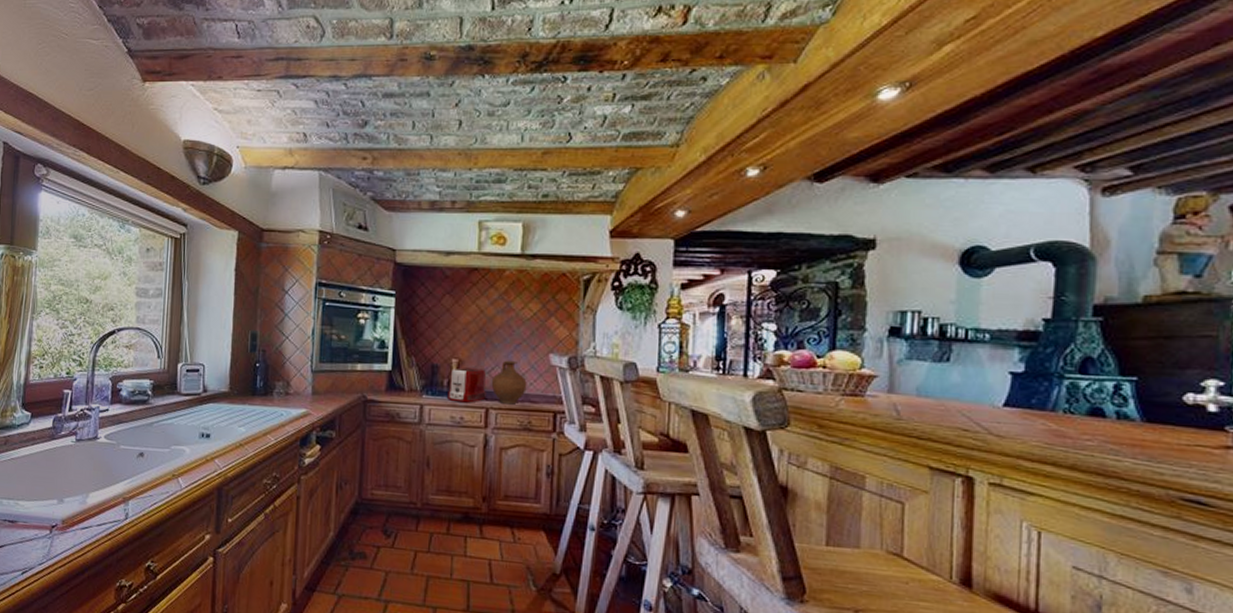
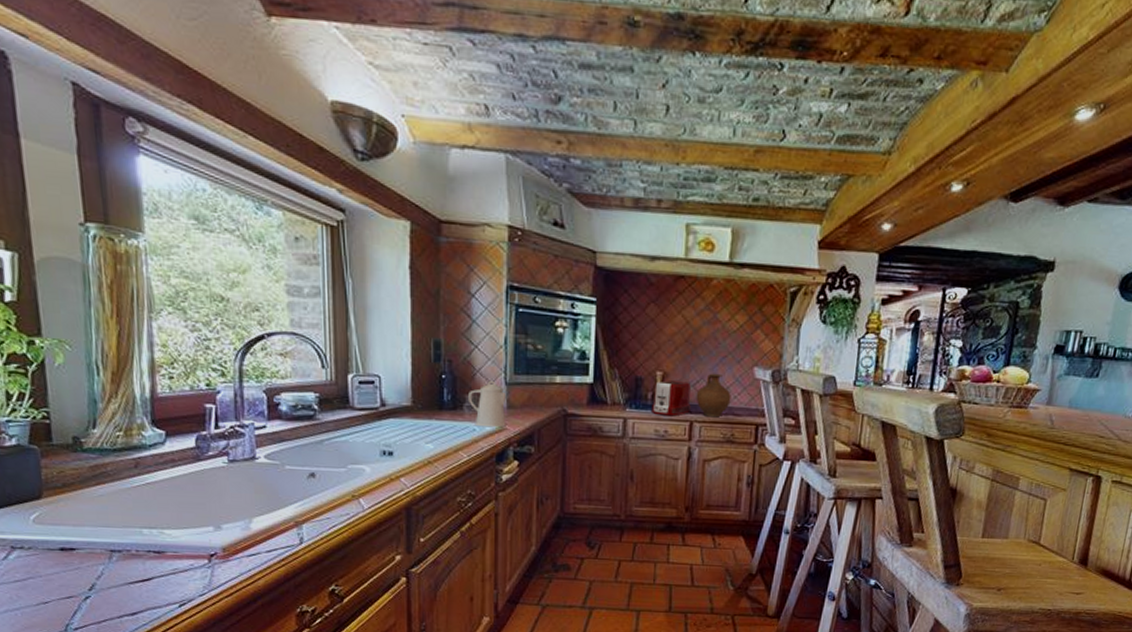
teapot: none [278,368,312,413] -> present [468,380,507,428]

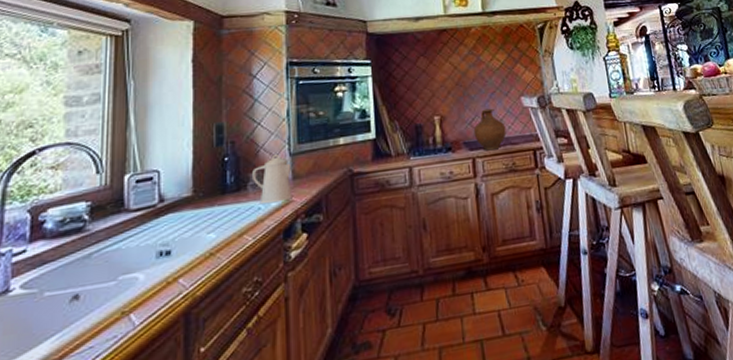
toaster: present [650,380,691,417] -> none [433,121,471,158]

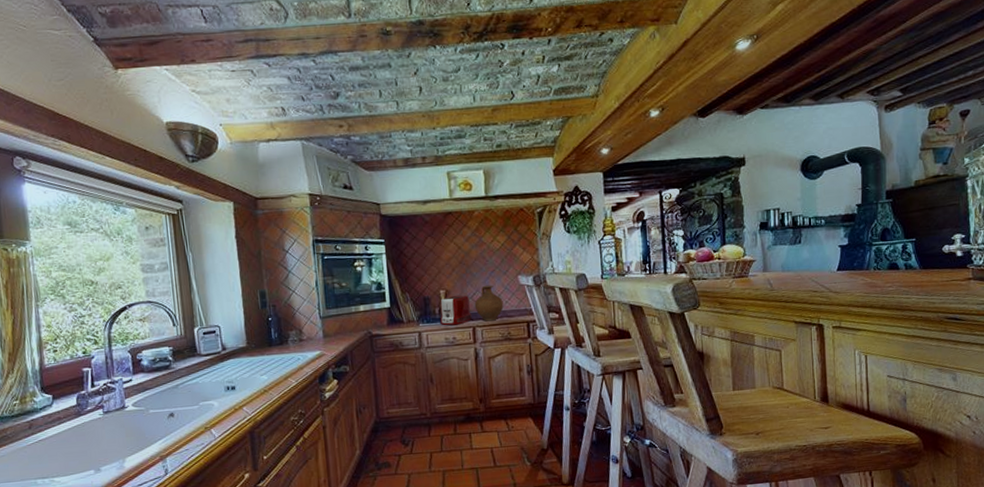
teapot: present [252,153,293,205] -> none [291,316,324,356]
toaster: none [433,121,471,158] -> present [439,295,472,326]

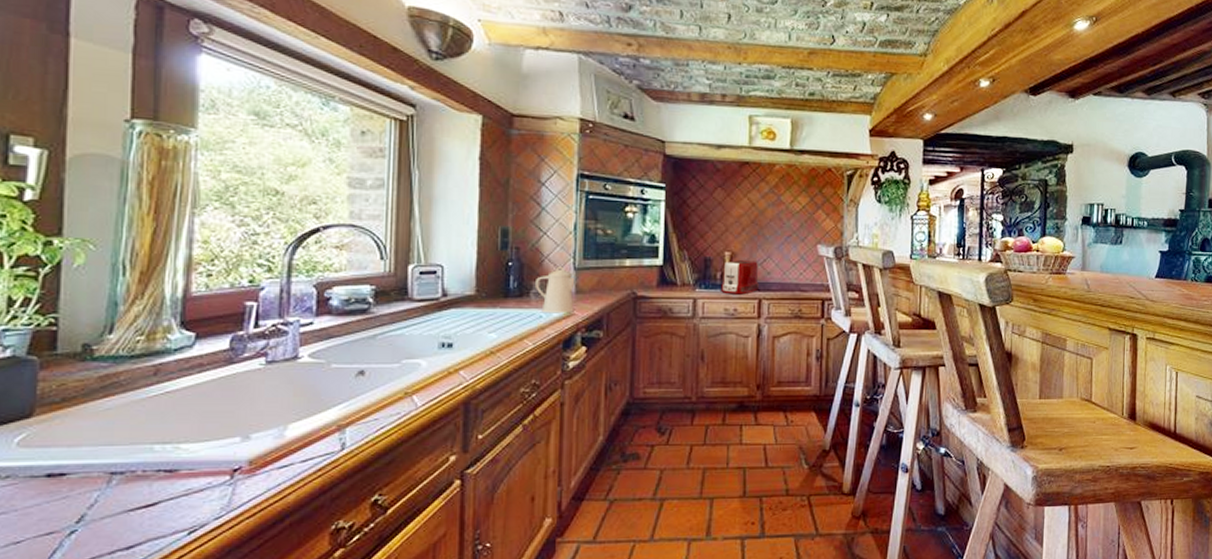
teapot: none [291,316,324,356] -> present [535,266,575,314]
ceramic jug: present [474,285,504,322] -> none [763,251,797,294]

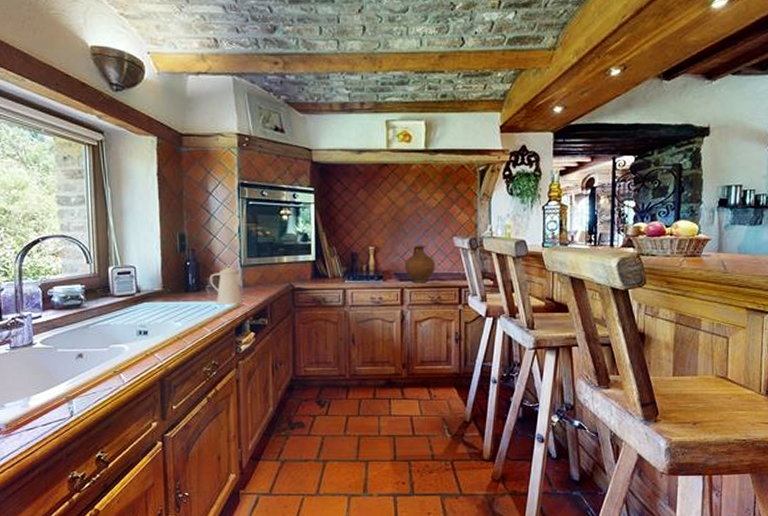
toaster: present [720,260,759,295] -> none [366,254,401,285]
ceramic jug: none [763,251,797,294] -> present [404,245,435,283]

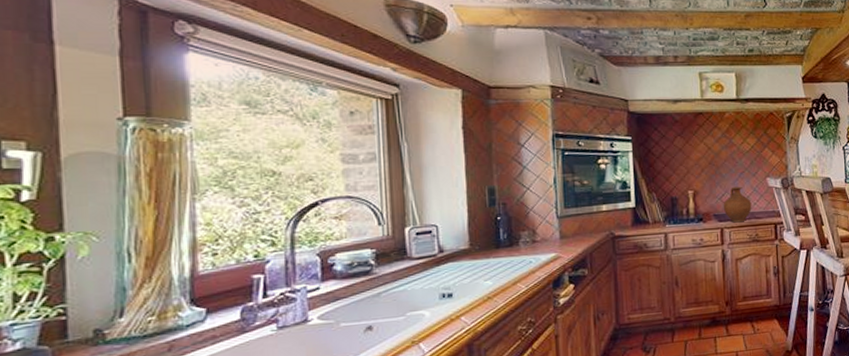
teapot: present [210,264,243,305] -> none [523,216,560,259]

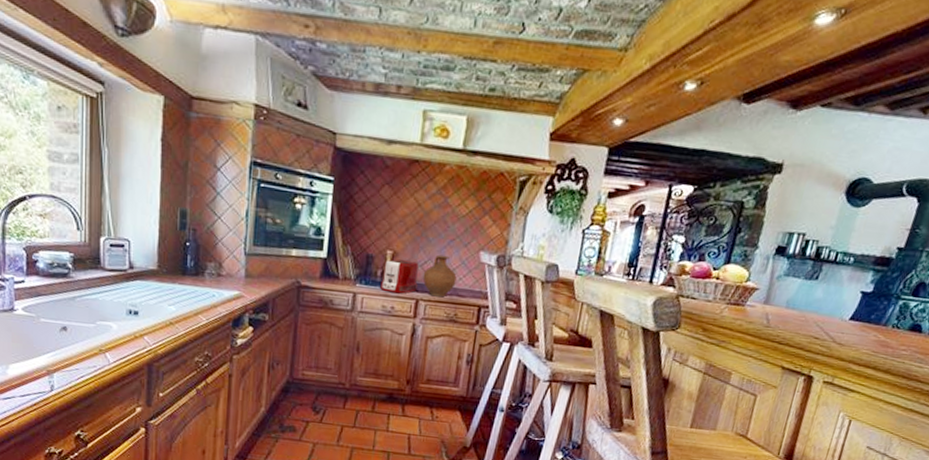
toaster: none [686,196,720,227] -> present [379,259,419,294]

